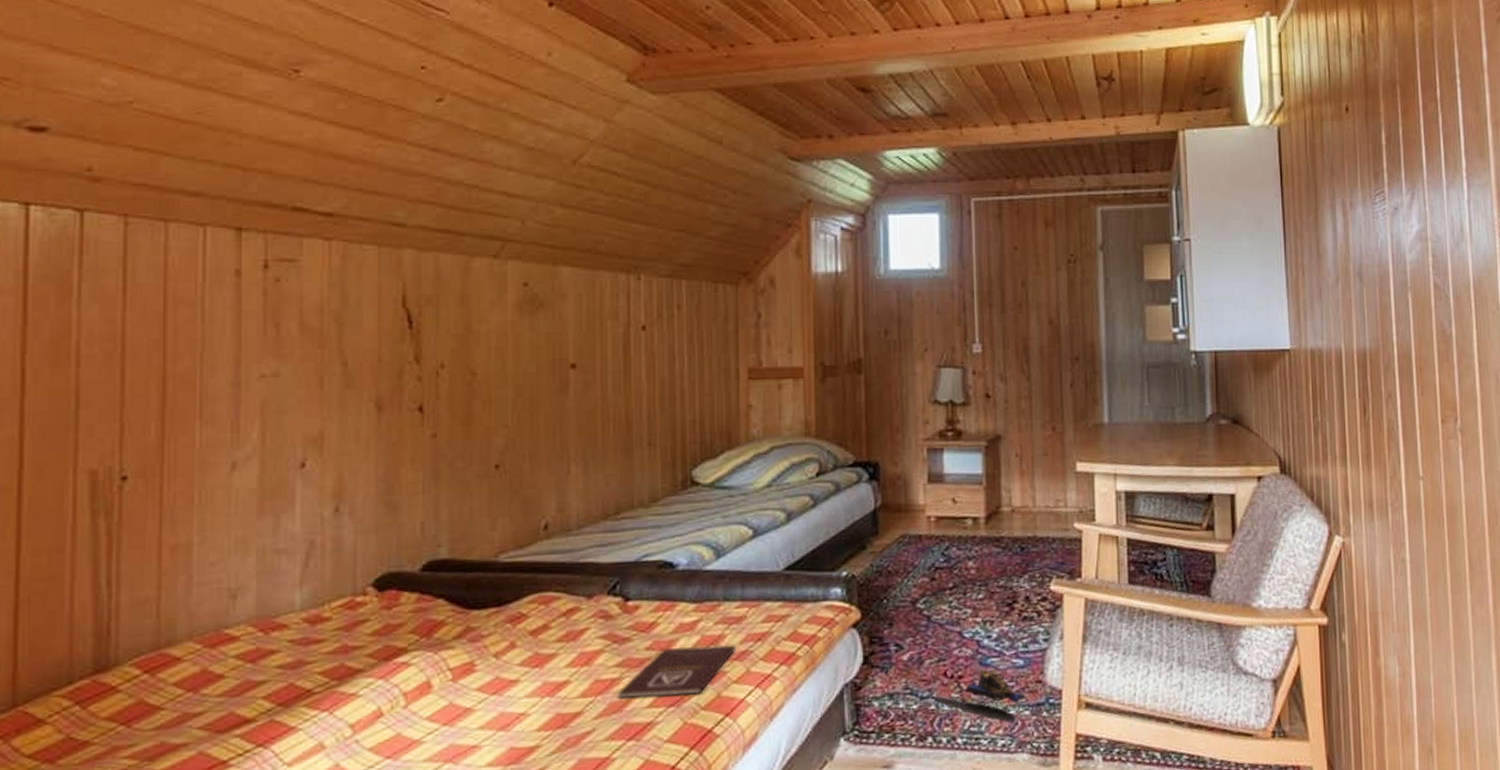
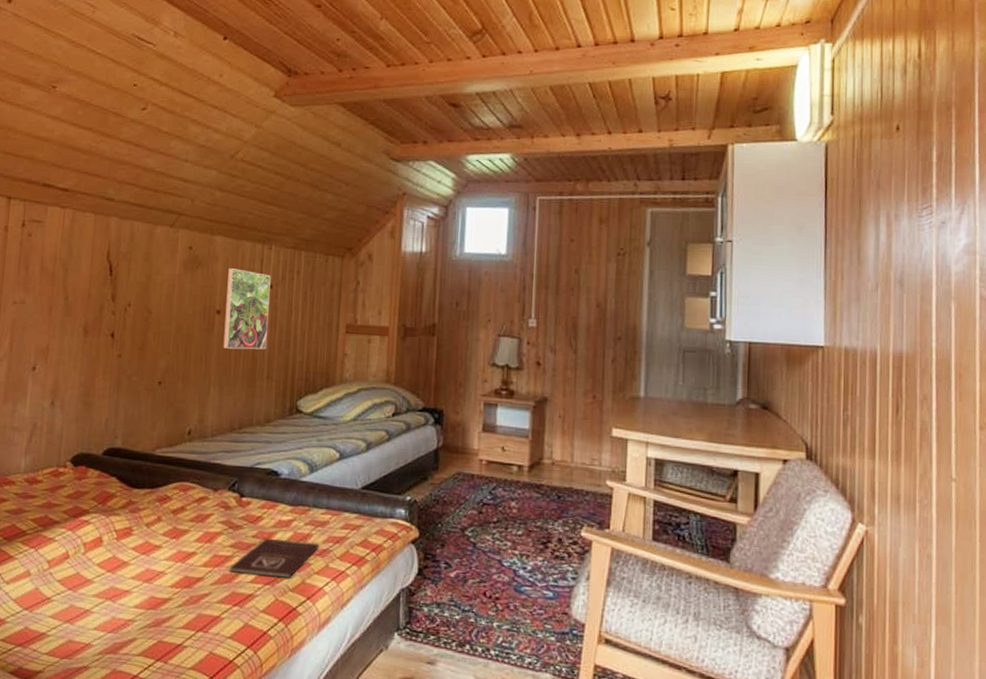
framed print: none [581,308,645,413] -> present [223,268,271,350]
shoe: present [933,668,1024,723] -> none [473,595,551,645]

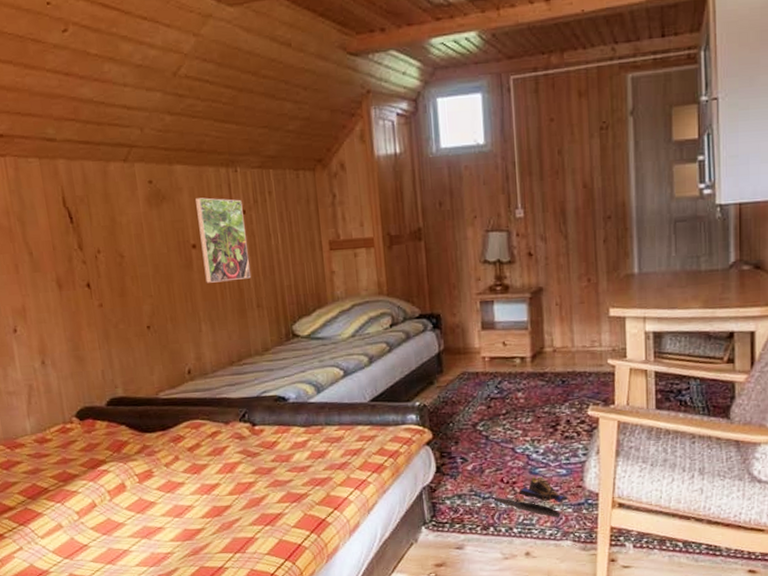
book: present [229,539,320,578] -> none [254,458,338,497]
shoe: none [473,595,551,645] -> present [493,476,567,518]

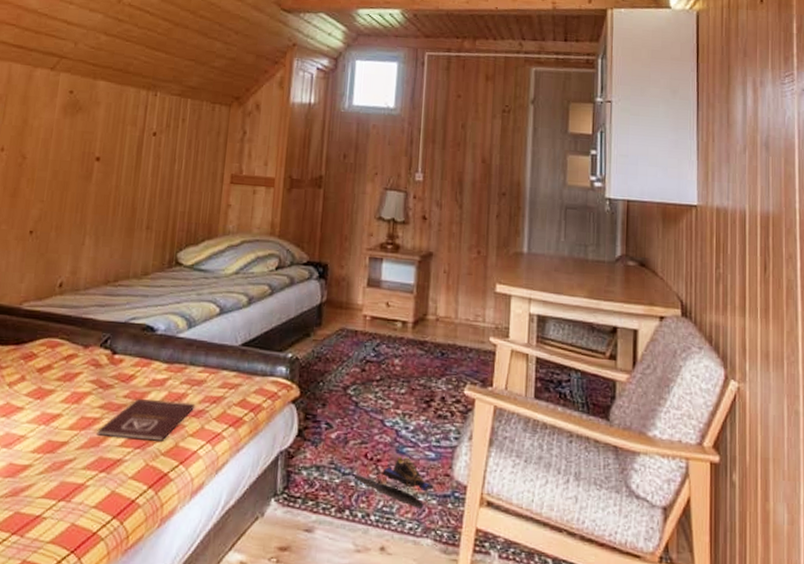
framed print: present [194,197,252,283] -> none [101,114,155,199]
book: none [254,458,338,497] -> present [96,399,196,441]

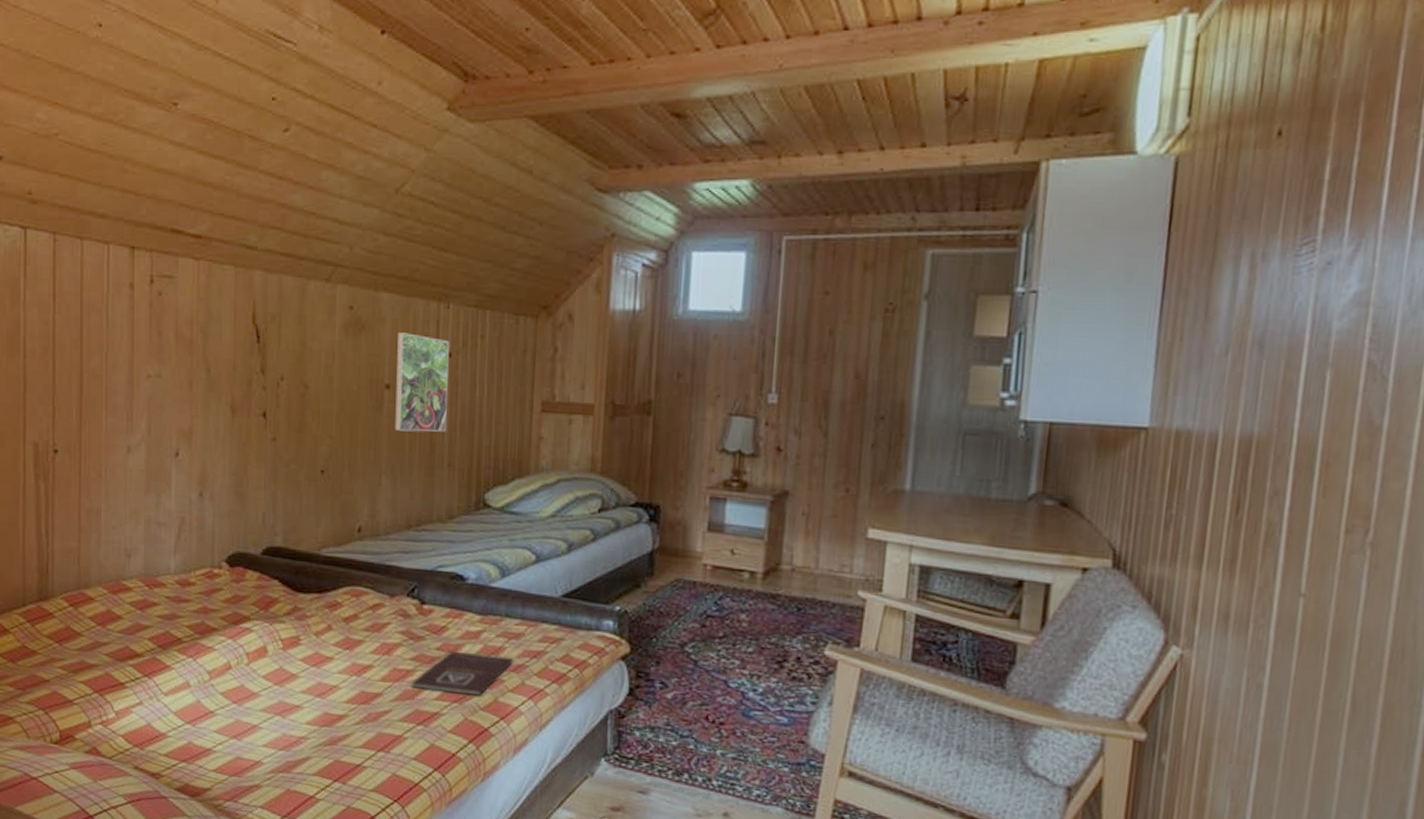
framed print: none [101,114,155,199] -> present [395,332,449,432]
shoe: present [354,456,433,509] -> none [693,720,785,776]

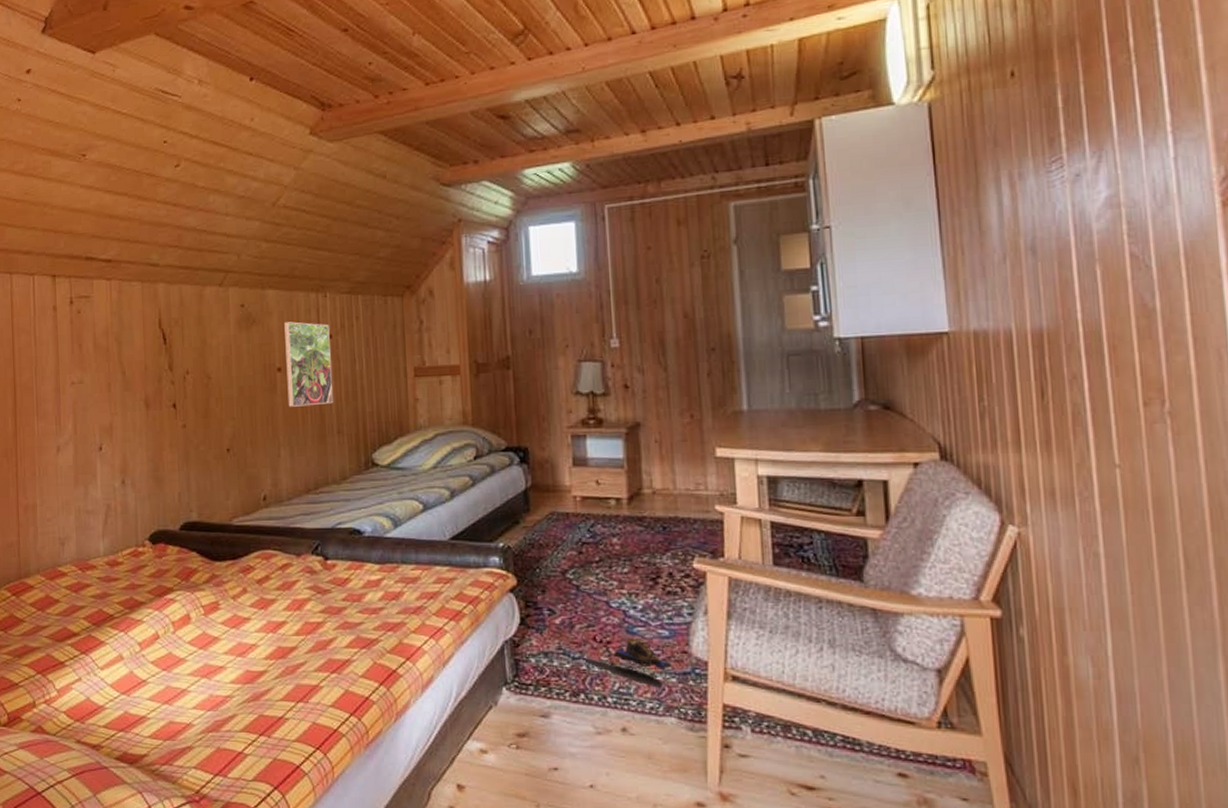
book: present [411,652,514,696] -> none [322,599,413,640]
shoe: none [693,720,785,776] -> present [584,637,670,688]

